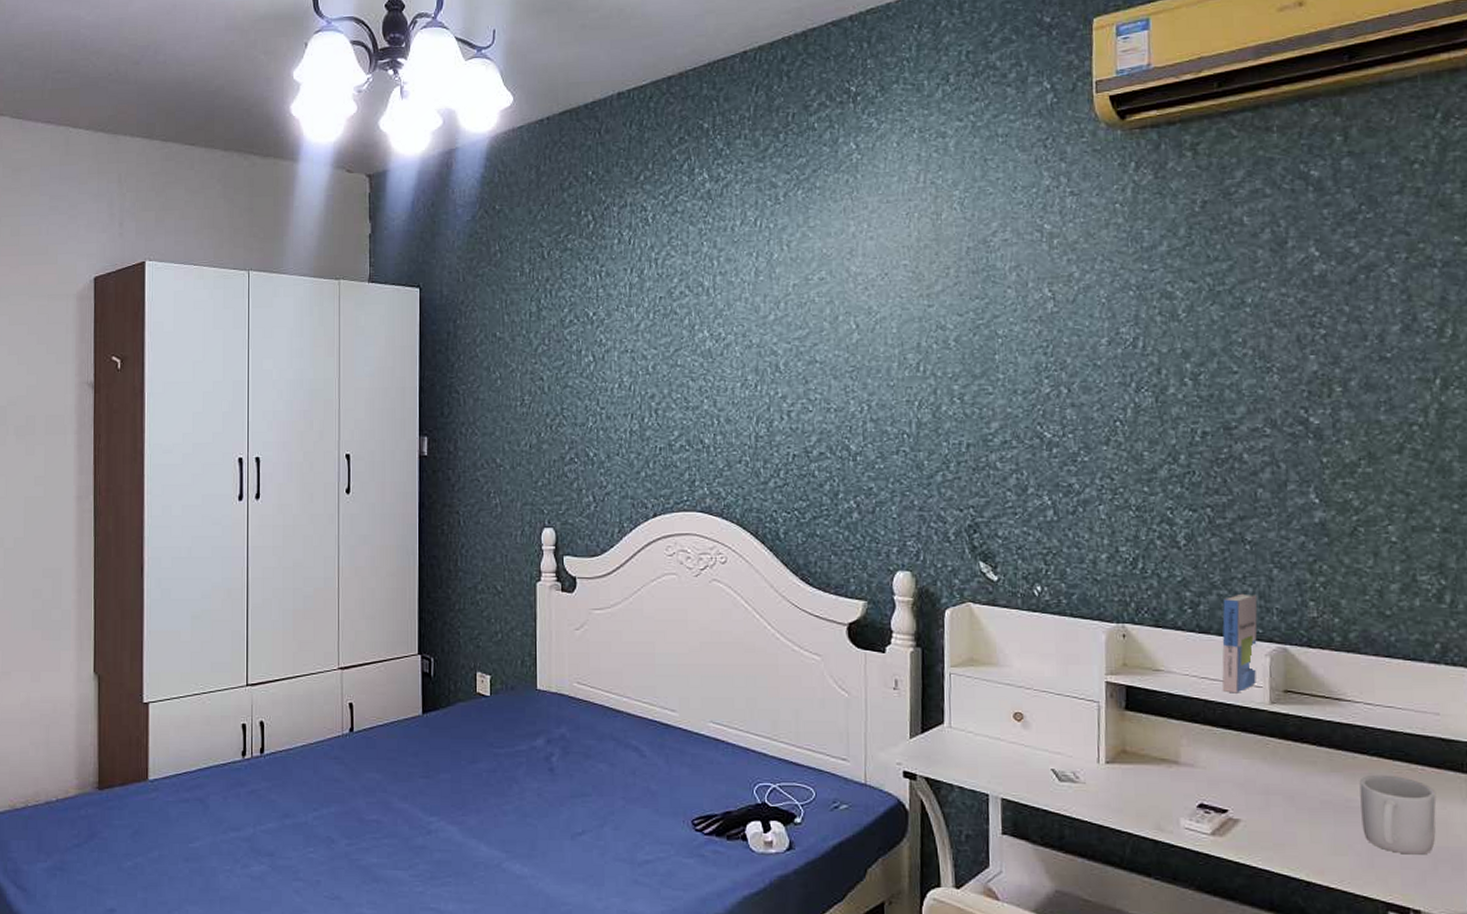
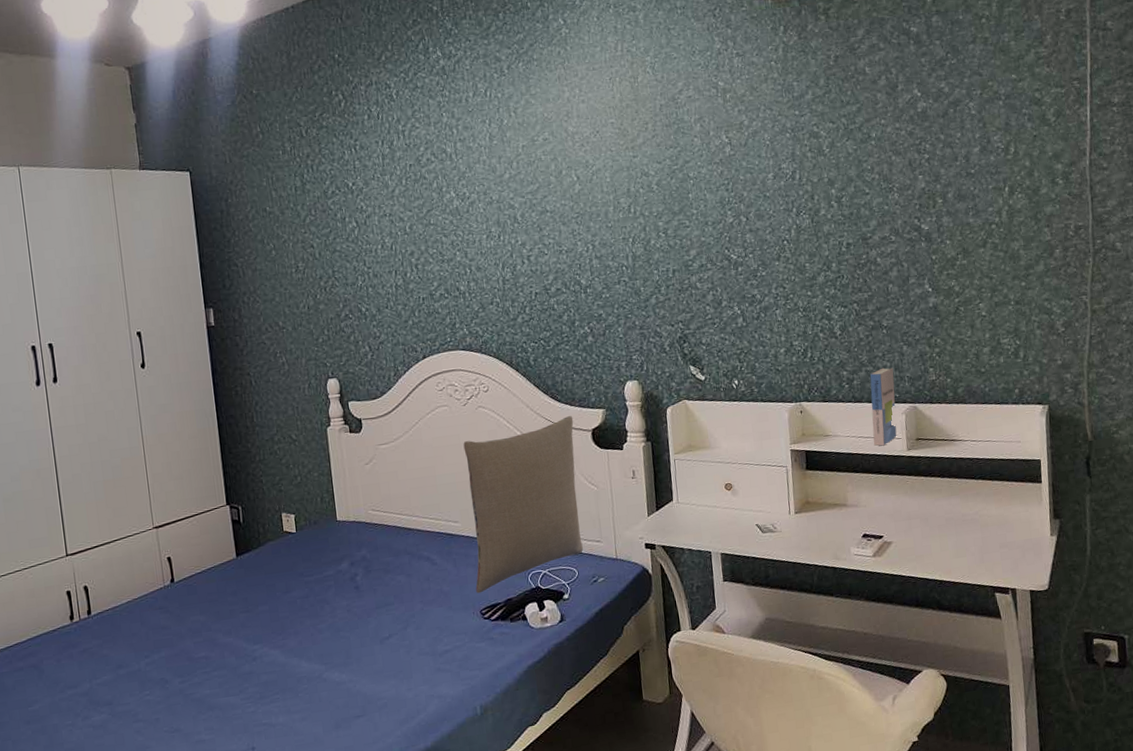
pillow: none [689,604,826,799] -> present [463,416,583,594]
mug: present [1359,774,1437,855] -> none [971,492,1023,549]

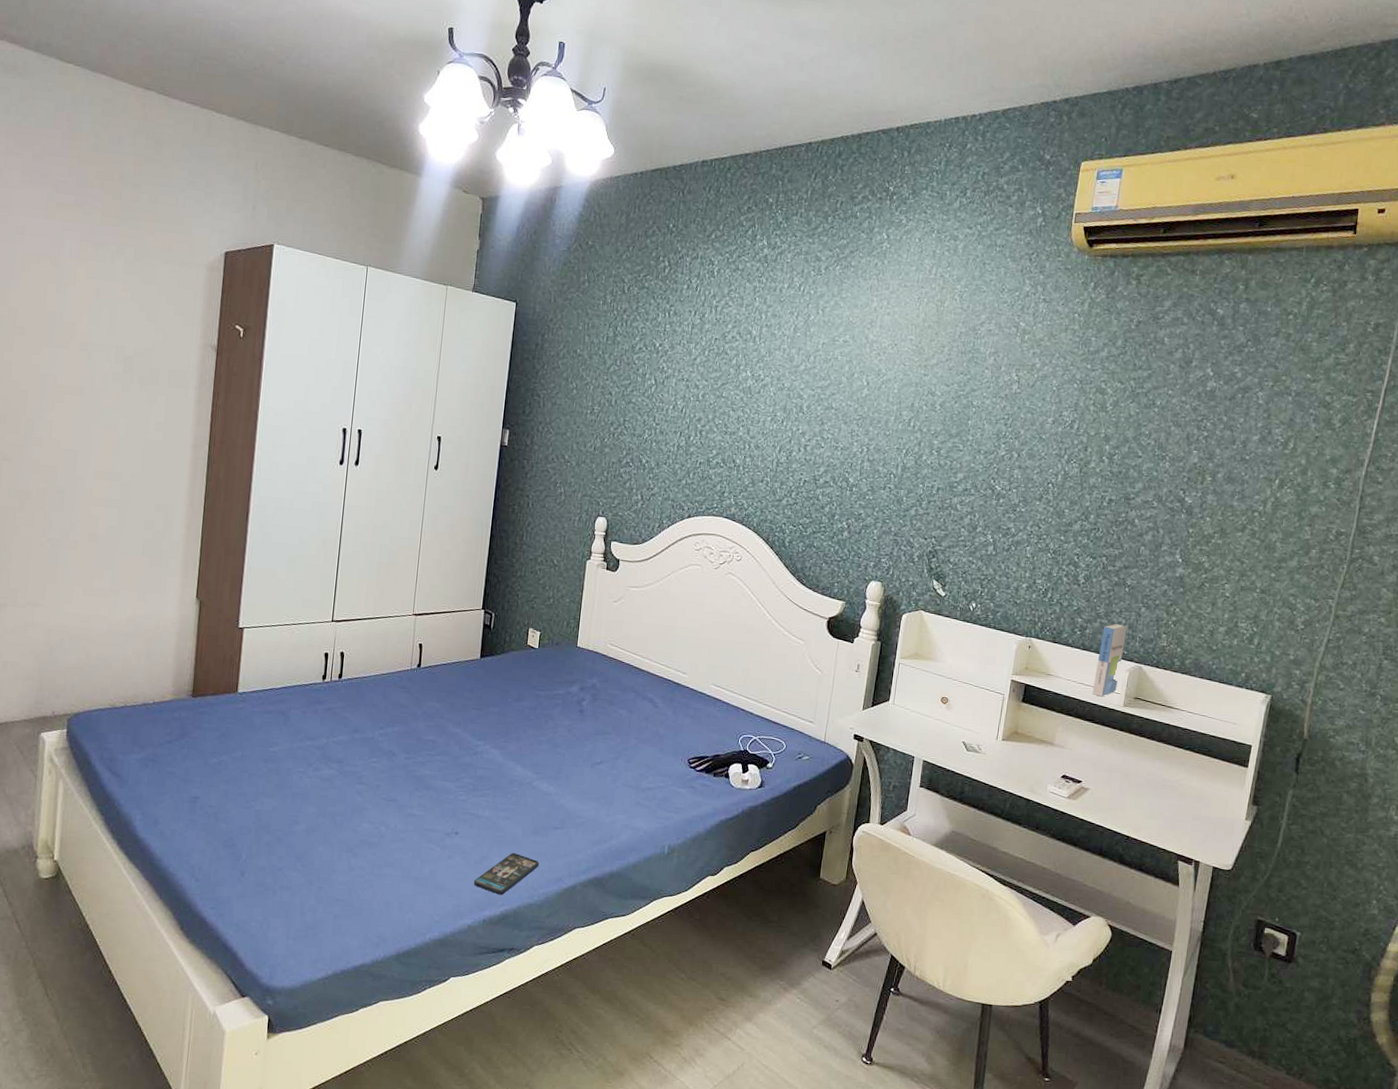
pillow: present [463,416,583,594] -> none [688,600,814,744]

